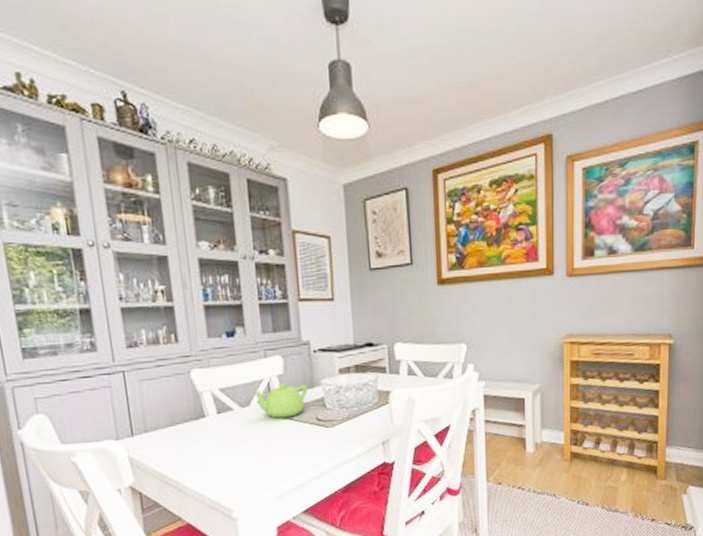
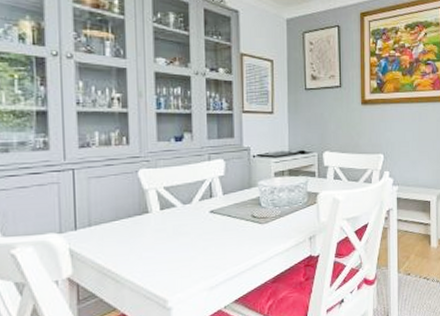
teapot: present [251,383,308,419] -> none [194,183,246,215]

